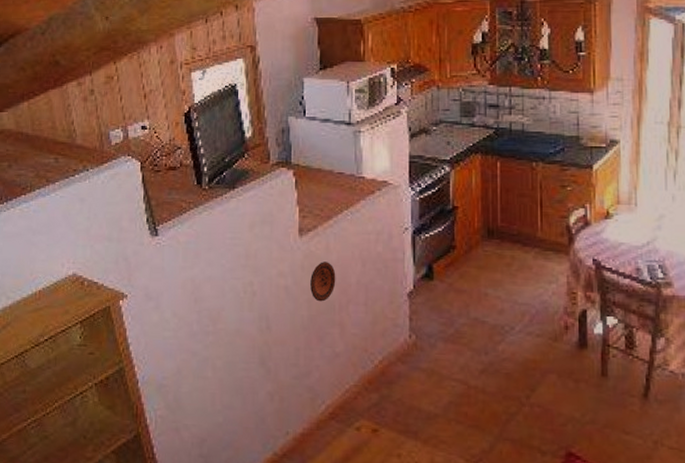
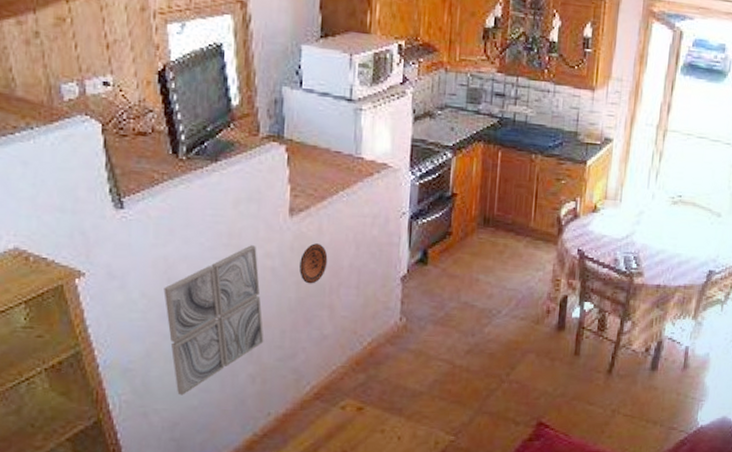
wall art: none [191,265,280,412] -> present [163,245,264,396]

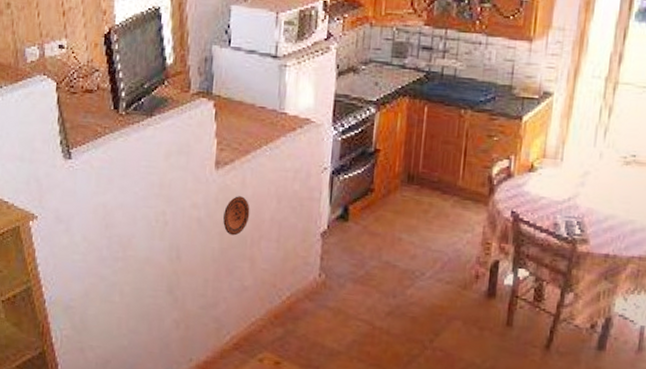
wall art: present [163,245,264,396] -> none [101,196,189,335]

